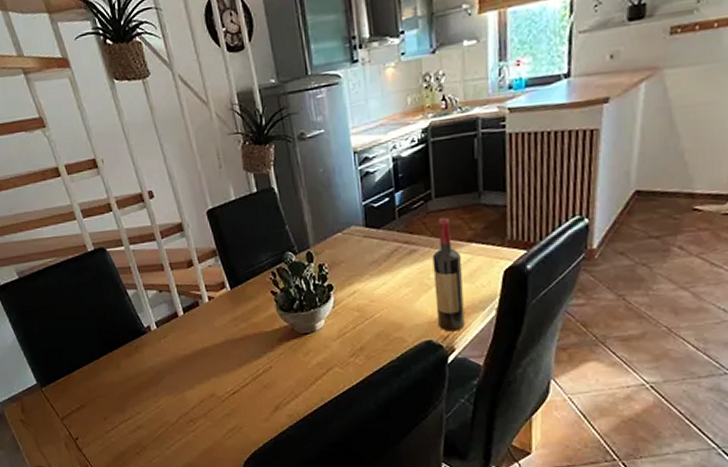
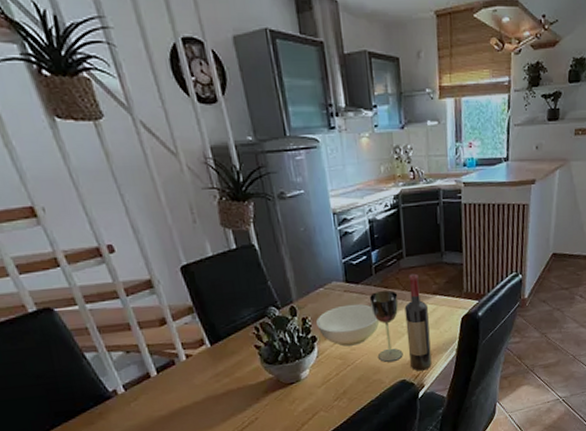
bowl: none [332,250,403,297] -> present [315,303,380,346]
wineglass: none [391,235,430,318] -> present [369,290,403,362]

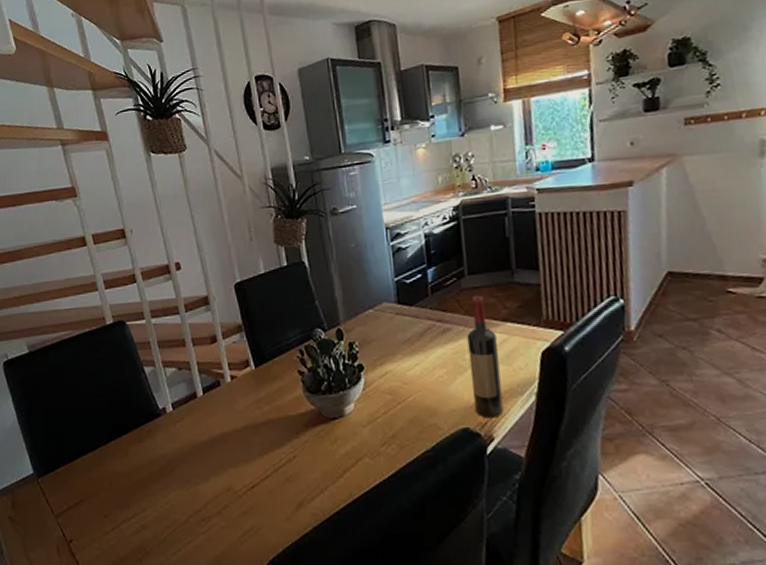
bowl: present [315,303,380,346] -> none [363,329,437,379]
wineglass: present [369,290,403,362] -> none [424,313,466,402]

